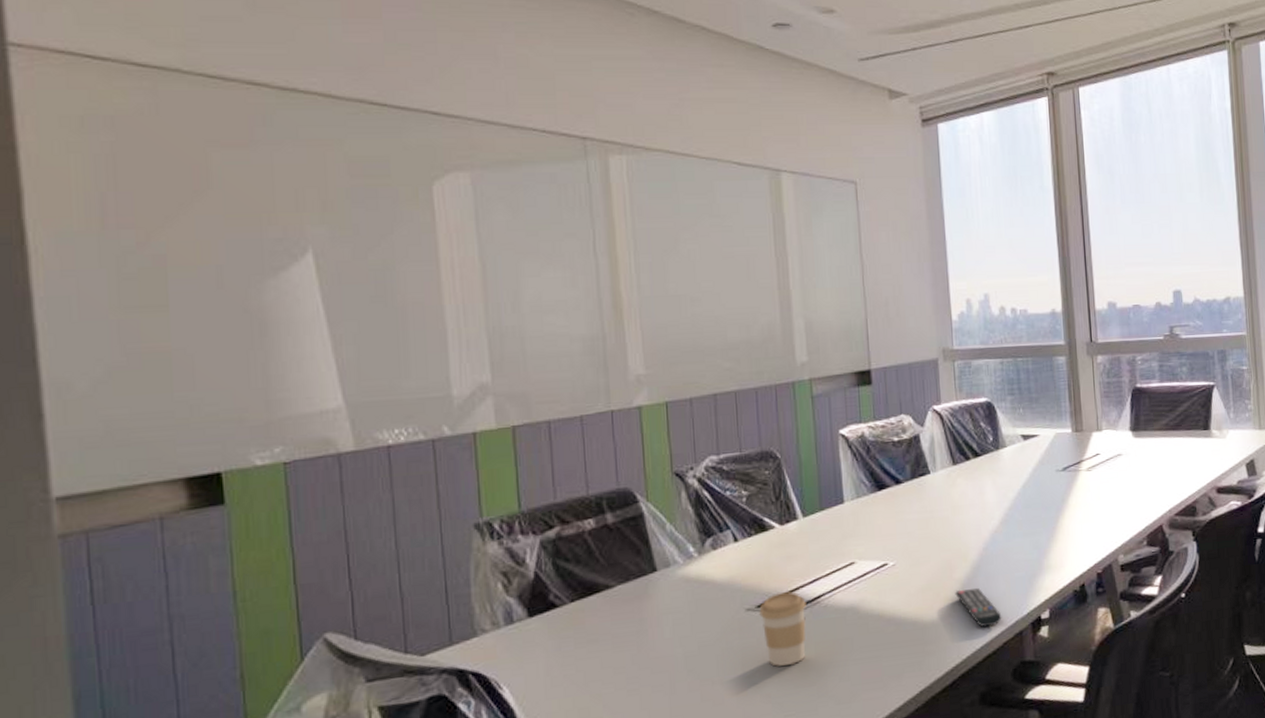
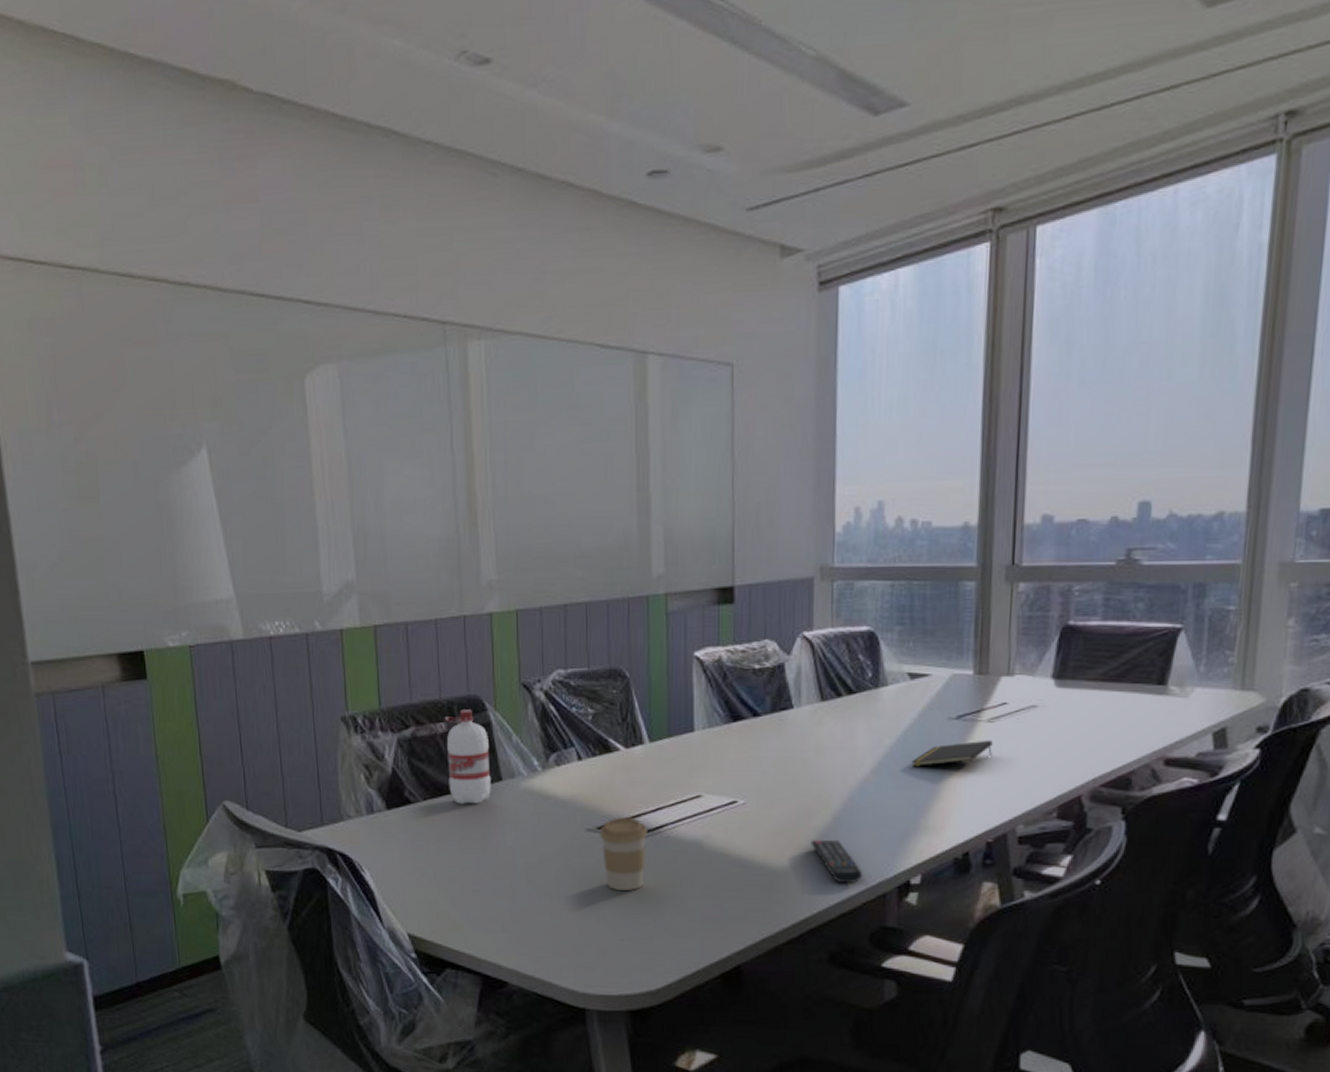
water bottle: none [593,503,645,601] -> present [445,710,491,804]
notepad: none [1031,485,1093,515] -> present [911,740,993,766]

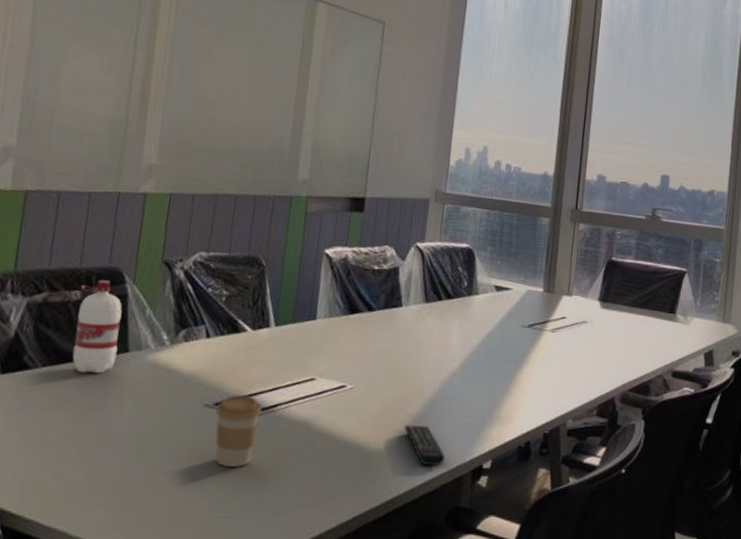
notepad: present [911,740,993,766] -> none [491,346,554,365]

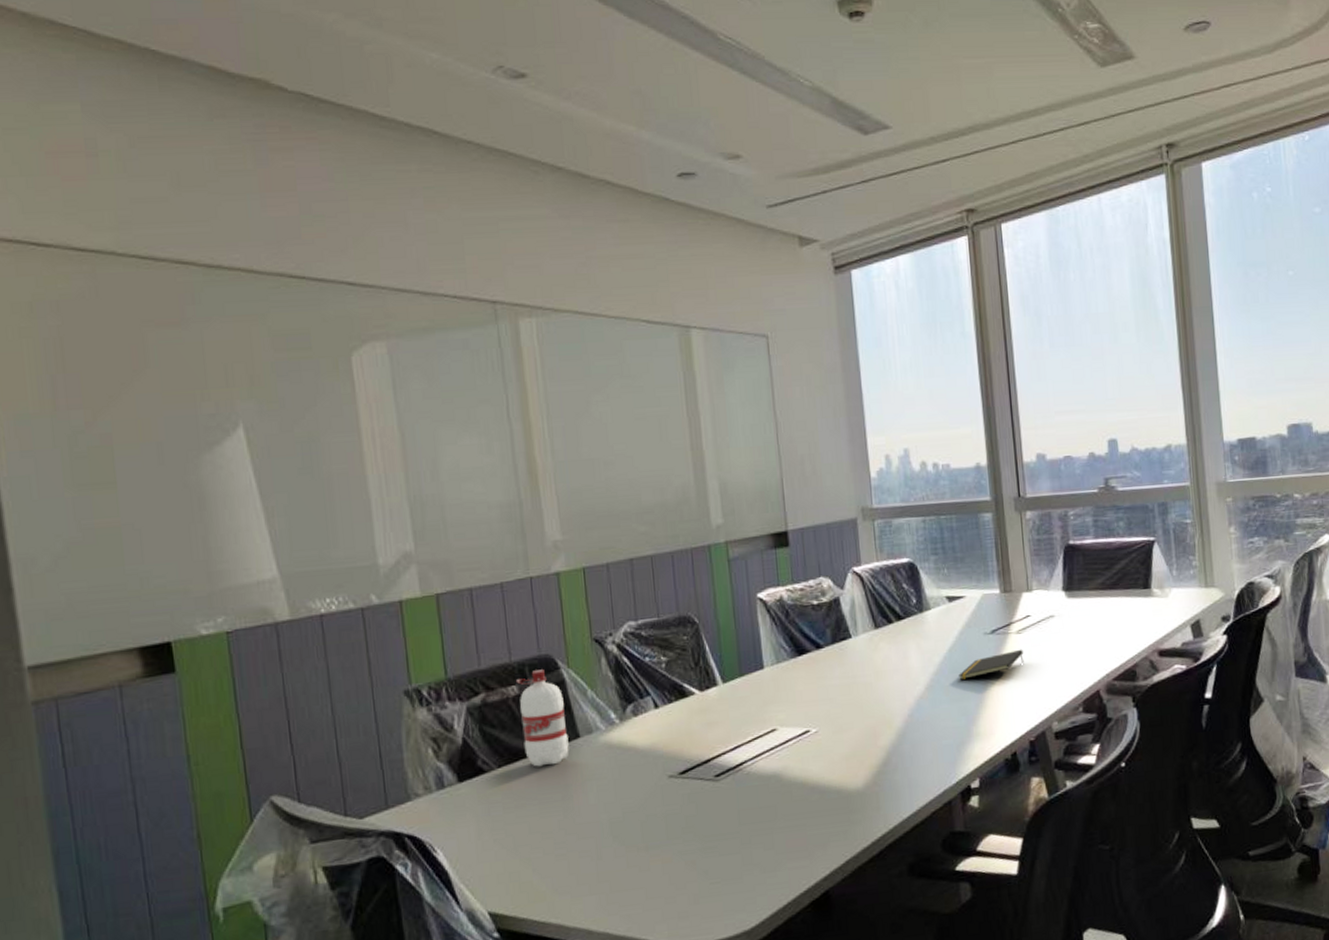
coffee cup: present [215,395,262,468] -> none [681,758,729,834]
remote control: present [404,424,446,467] -> none [880,755,930,797]
notepad: none [491,346,554,365] -> present [958,649,1024,680]

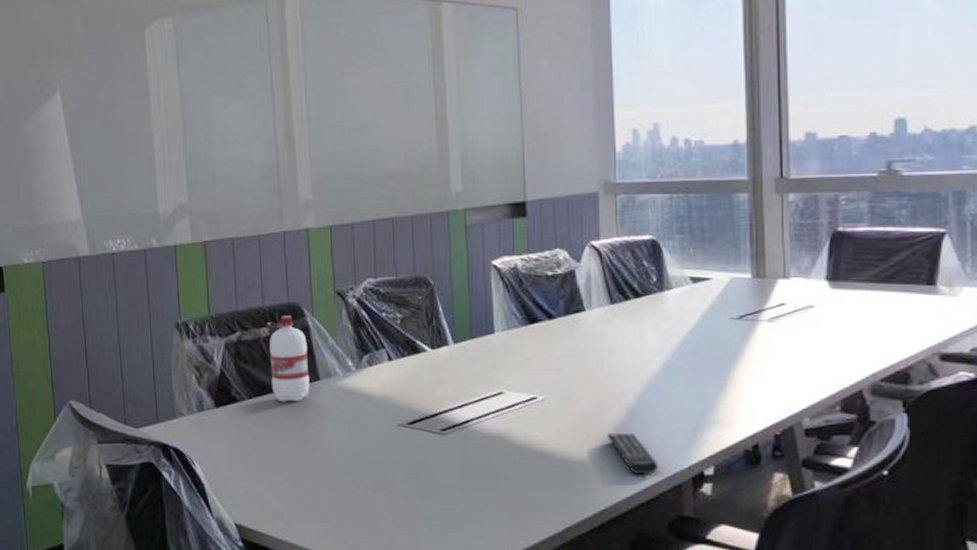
remote control: none [880,755,930,797] -> present [607,432,659,475]
notepad: present [958,649,1024,680] -> none [698,338,774,364]

